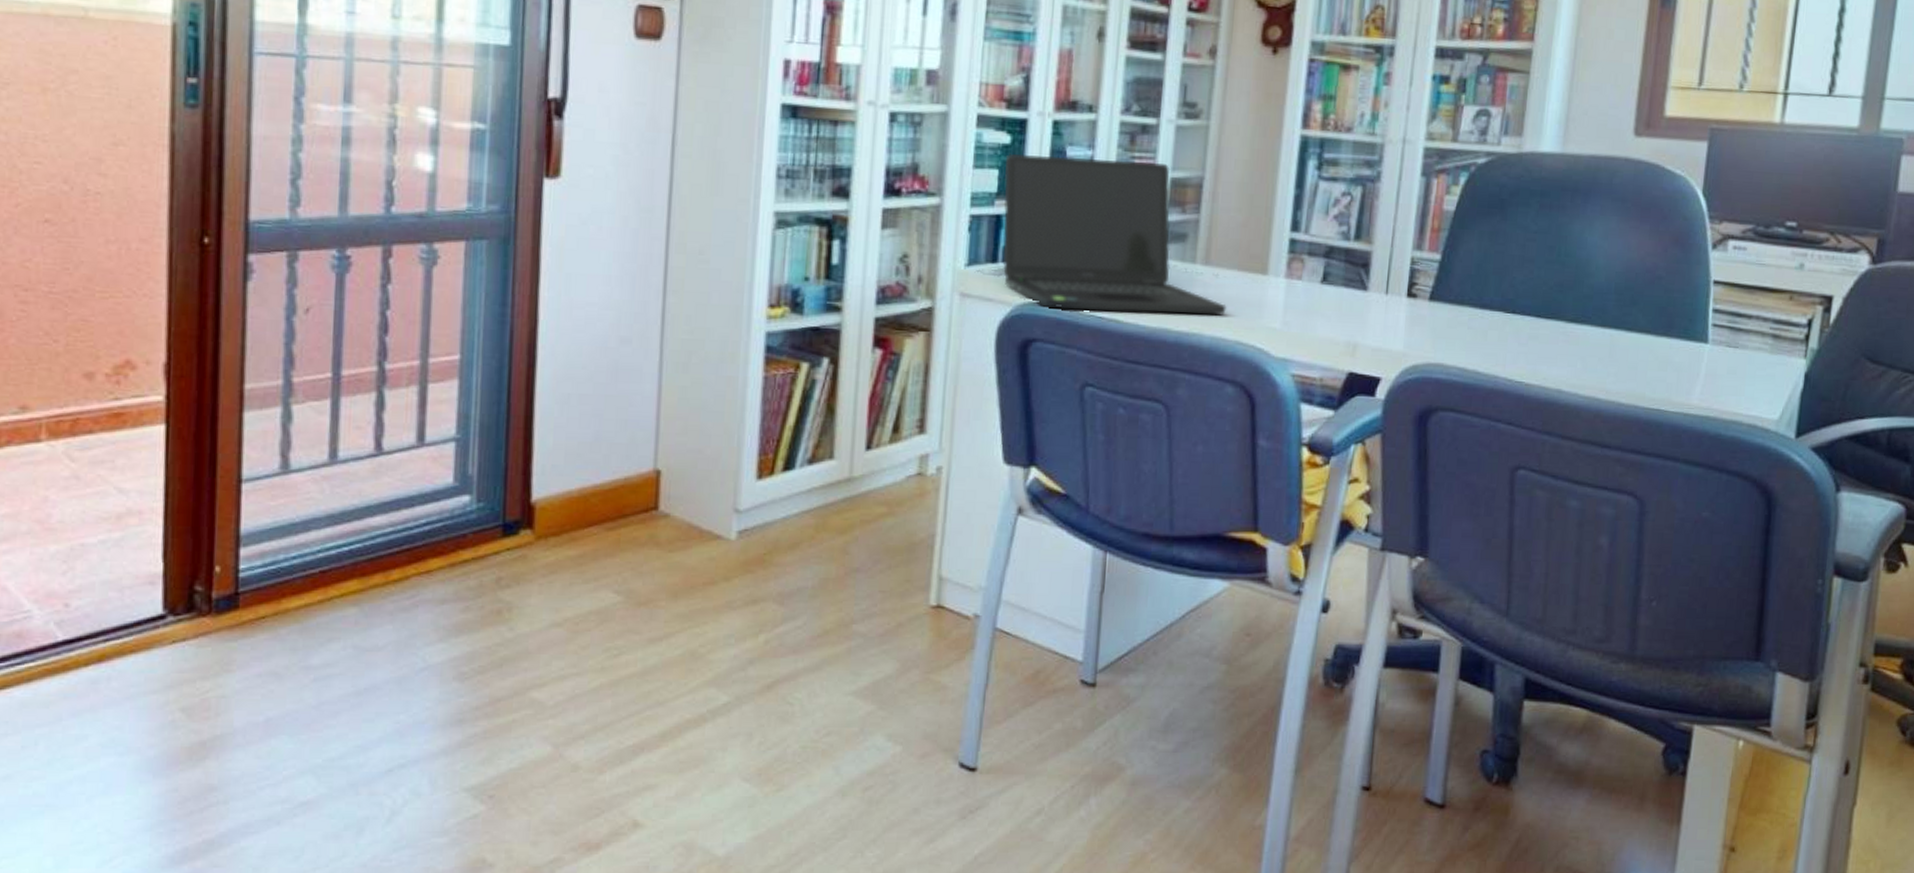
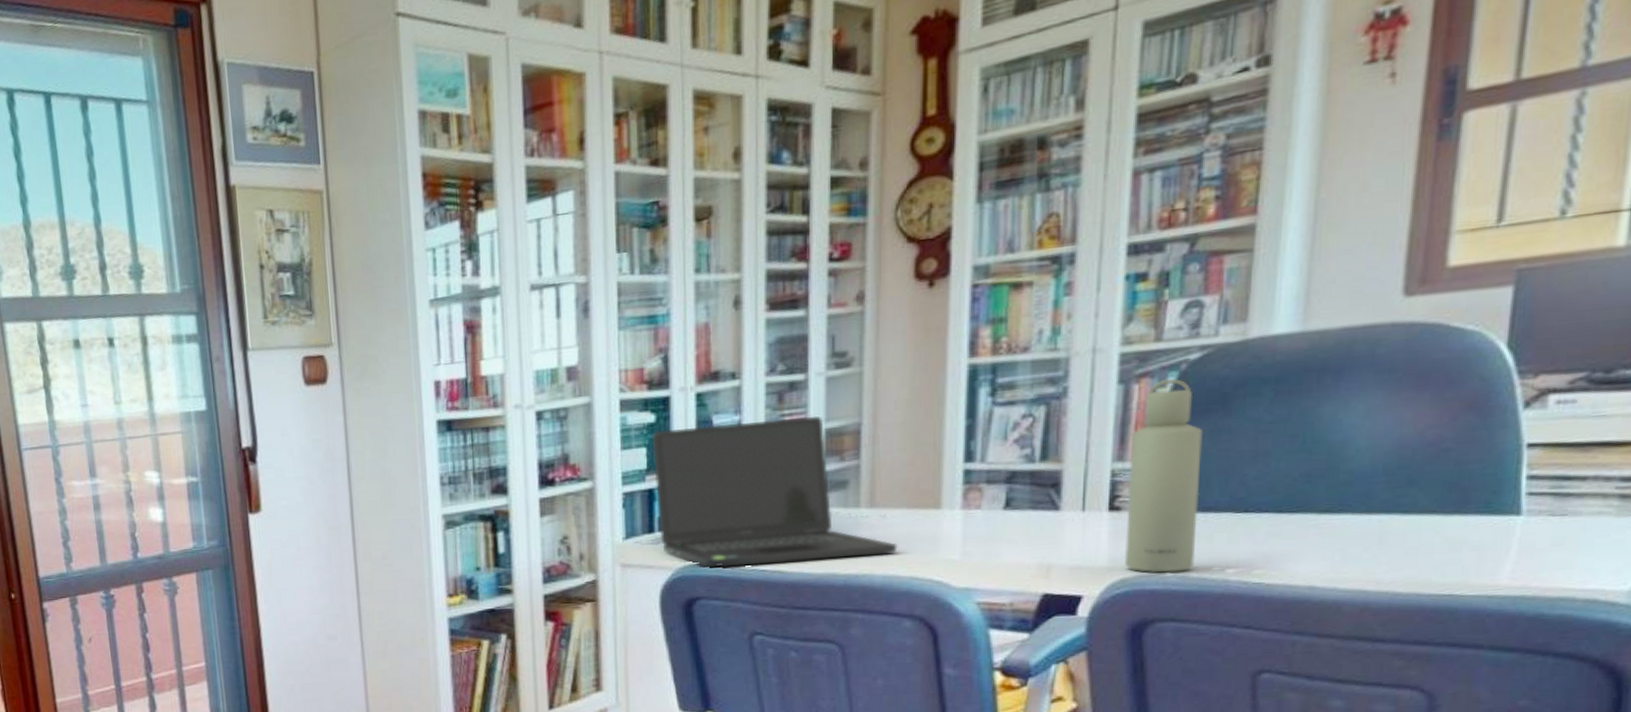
bottle: none [1416,179,1484,364] -> present [1124,379,1203,573]

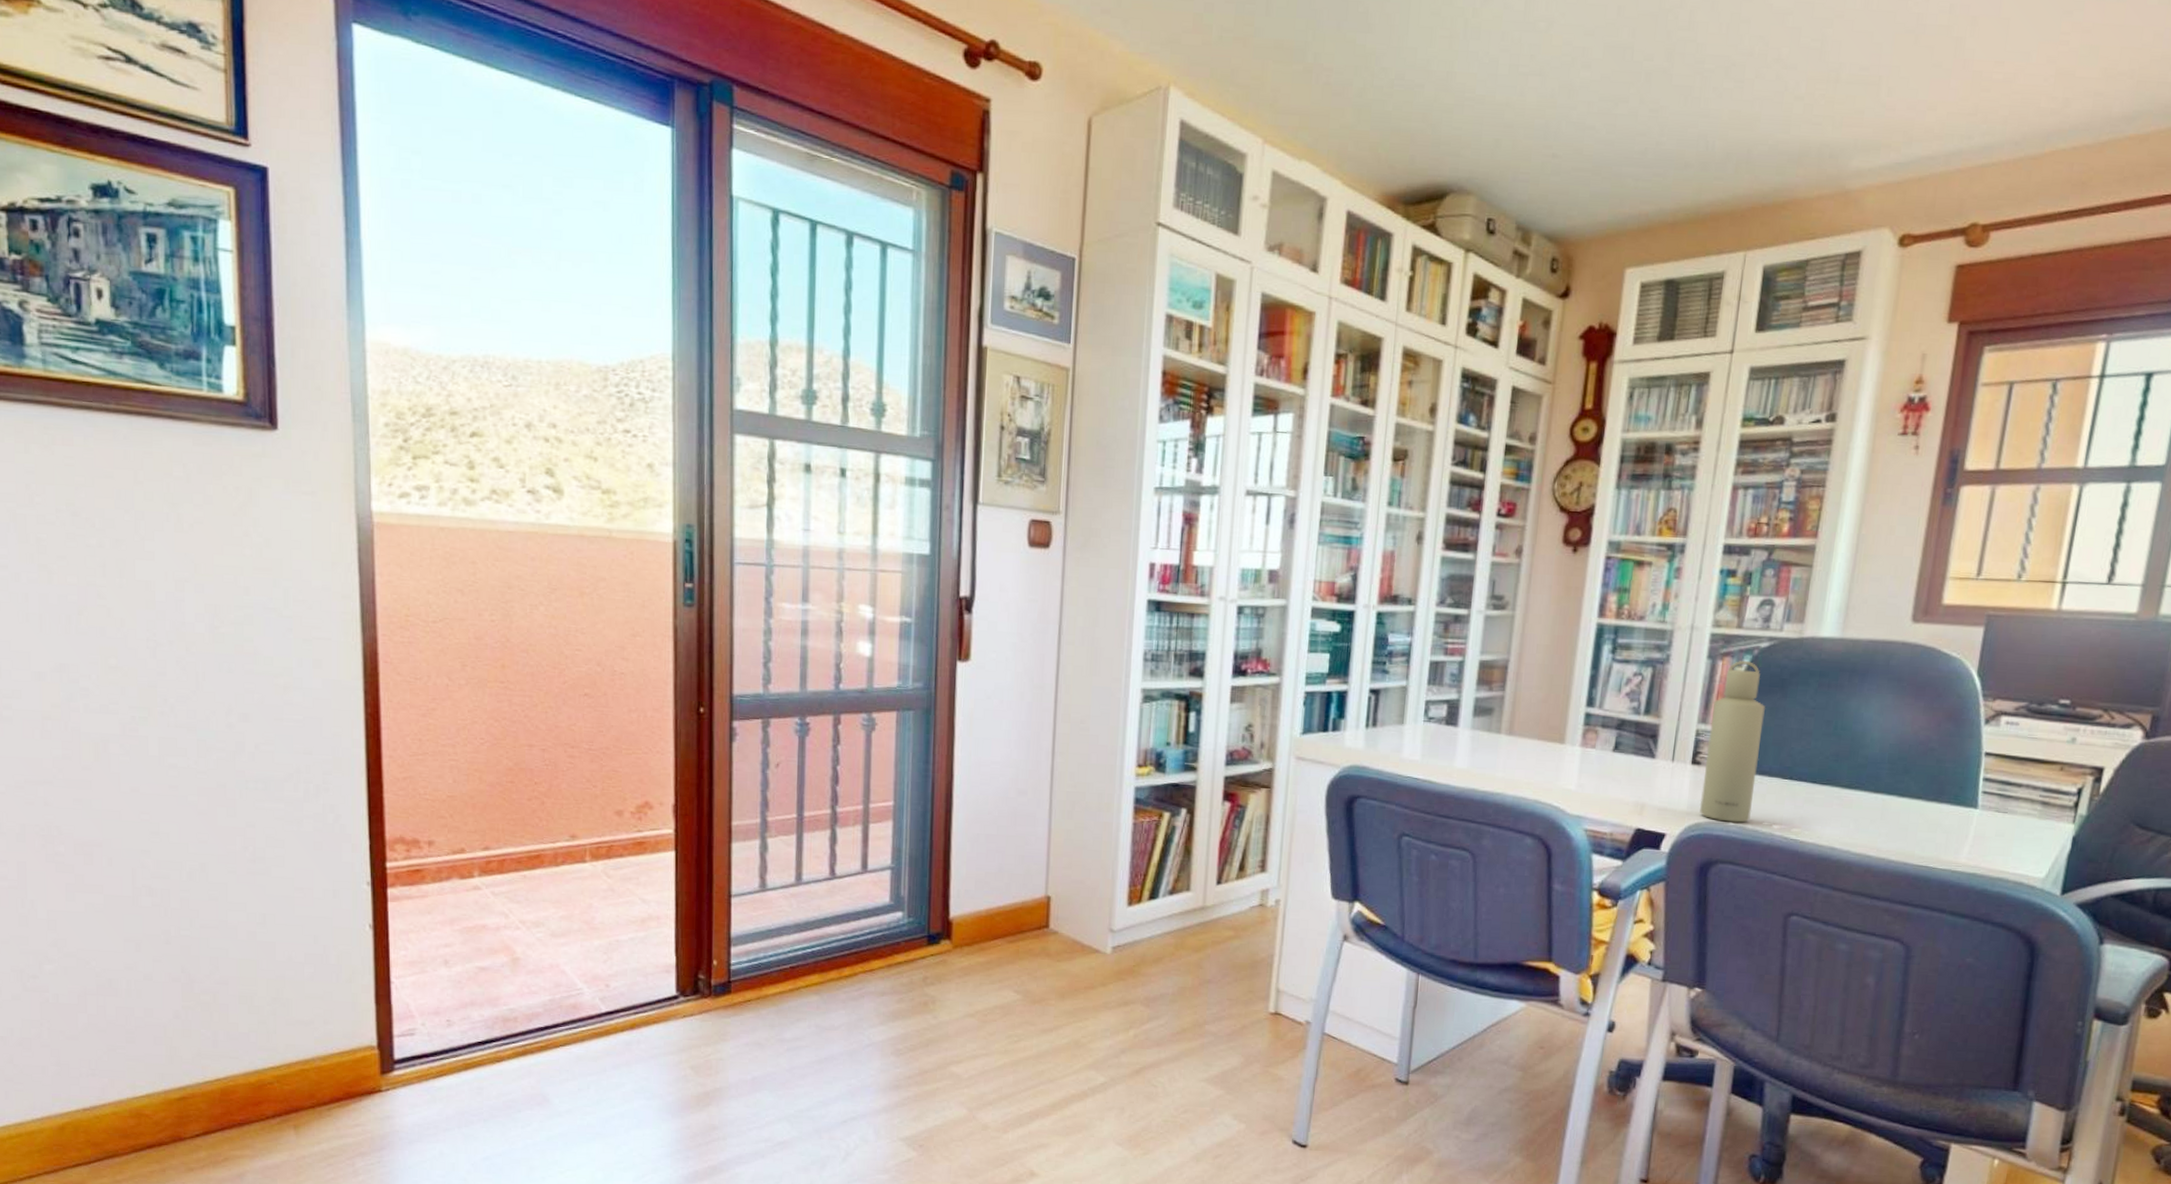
laptop: present [651,416,898,568] -> none [1332,640,1527,778]

